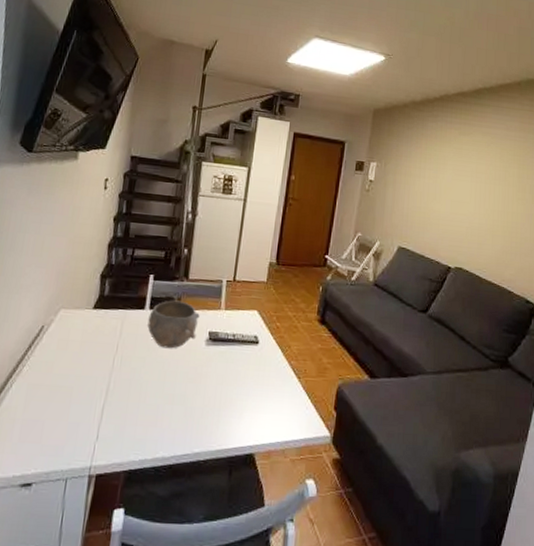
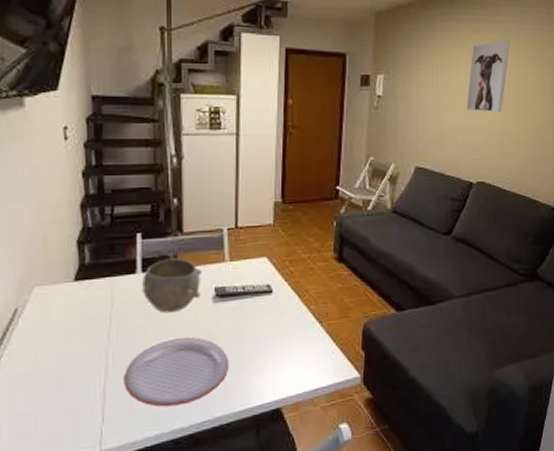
plate: none [119,372,213,436] -> present [124,336,229,407]
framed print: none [449,143,493,207] -> present [466,39,510,113]

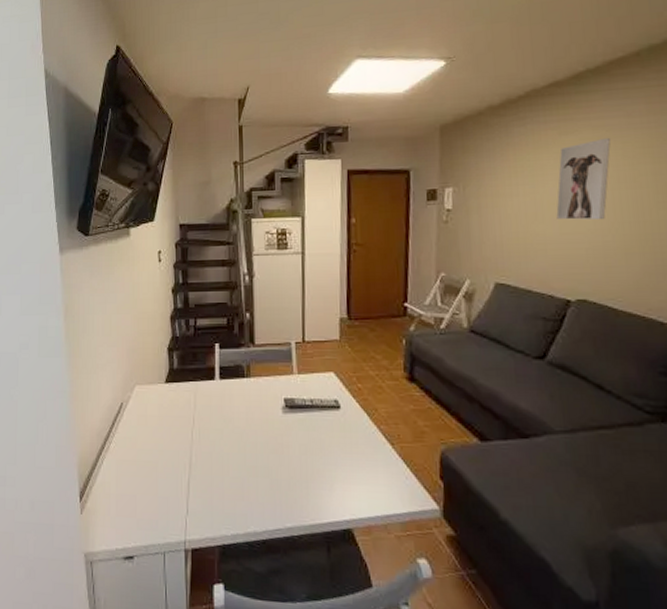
plate: present [124,336,229,407] -> none [204,443,299,510]
bowl: present [141,258,202,313] -> none [219,368,272,419]

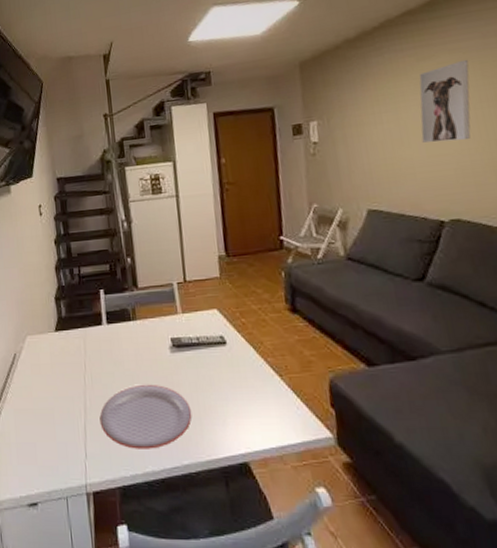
plate: none [204,443,299,510] -> present [99,384,192,449]

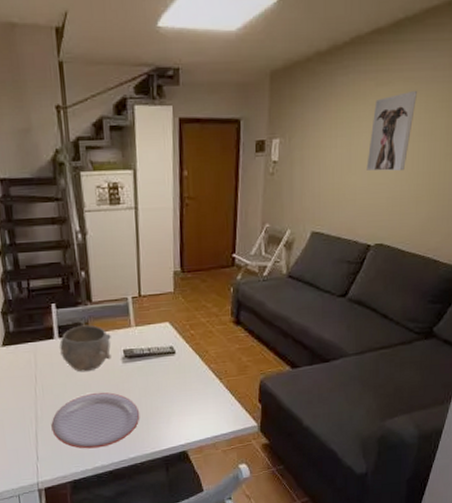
bowl: none [107,311,159,361] -> present [59,324,111,372]

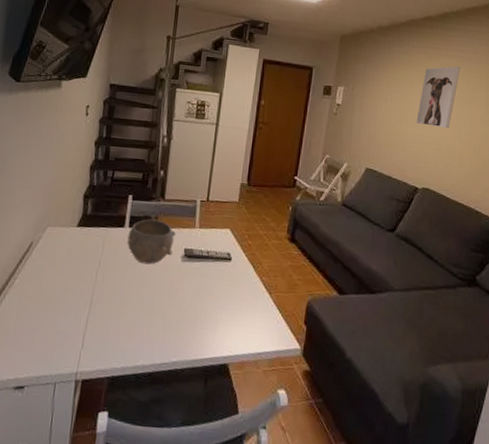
plate: present [51,392,140,449] -> none [102,286,189,345]

